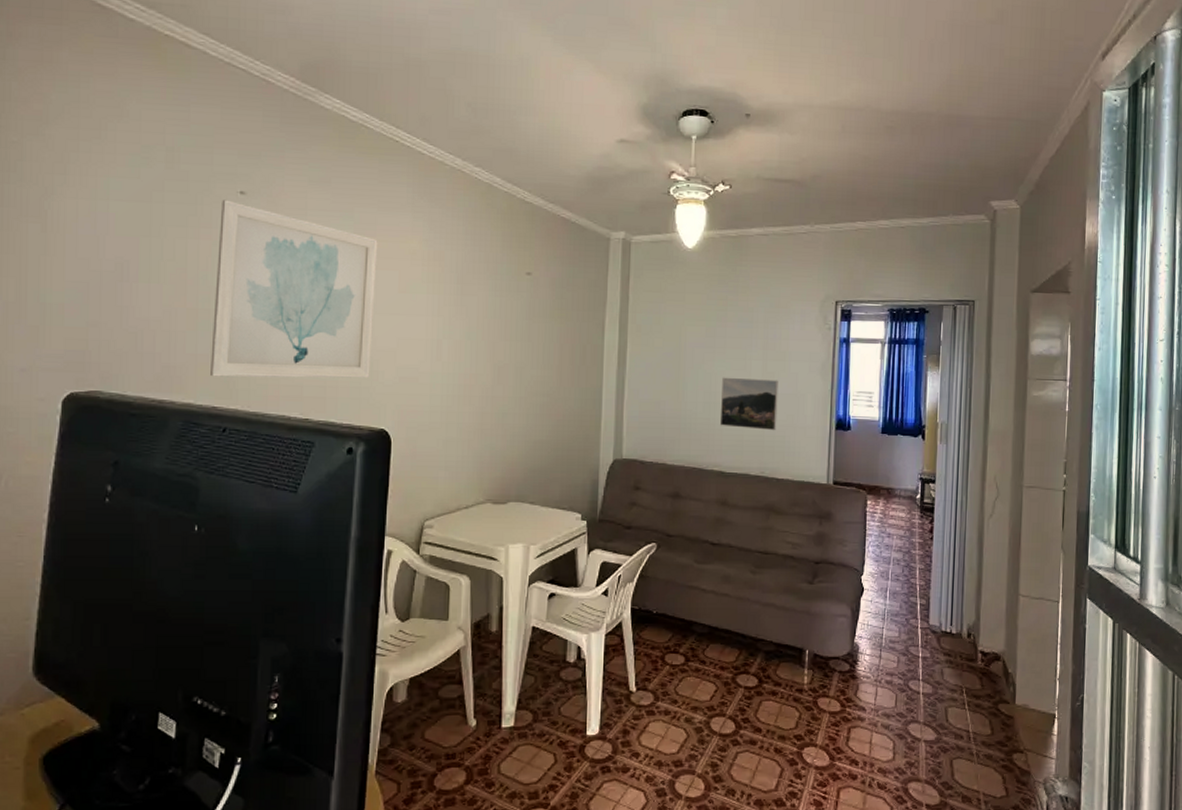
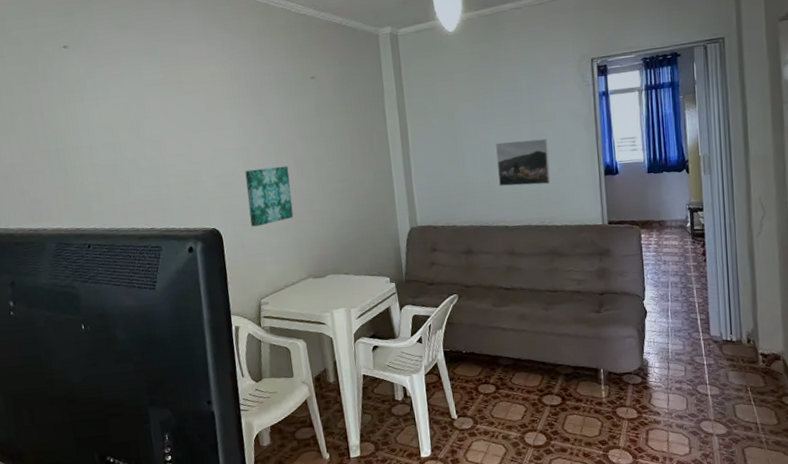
wall art: present [211,199,378,378] -> none [50,55,196,204]
wall art: none [428,367,484,434] -> present [245,166,294,227]

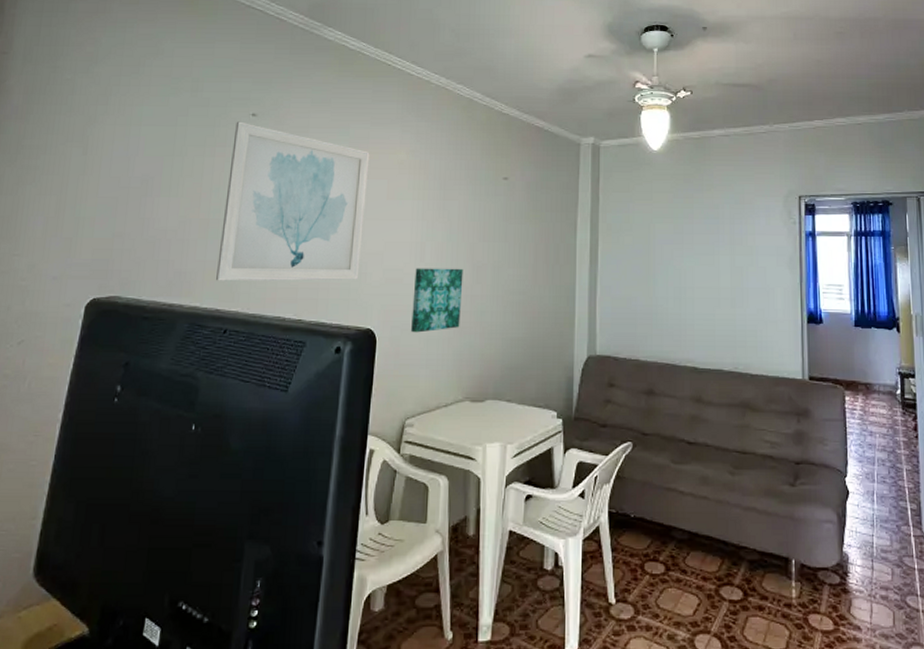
wall art: none [50,55,196,204] -> present [216,121,370,281]
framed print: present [496,138,551,186] -> none [690,272,748,326]

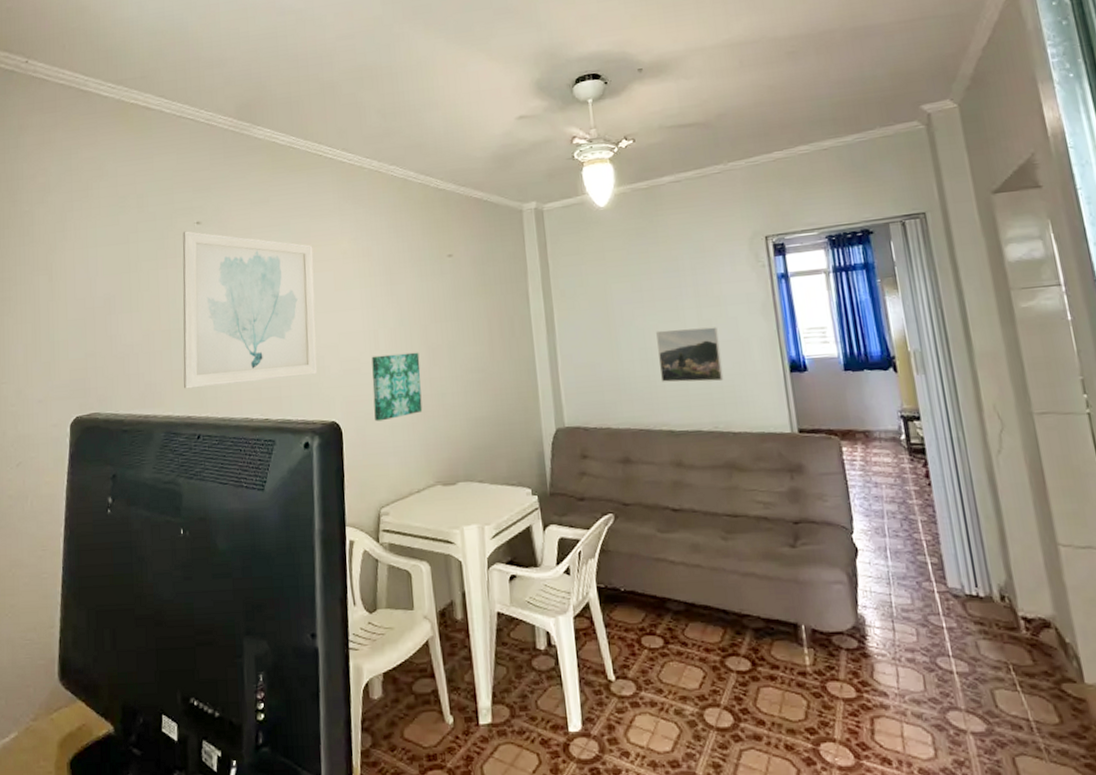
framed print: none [690,272,748,326] -> present [656,327,724,383]

